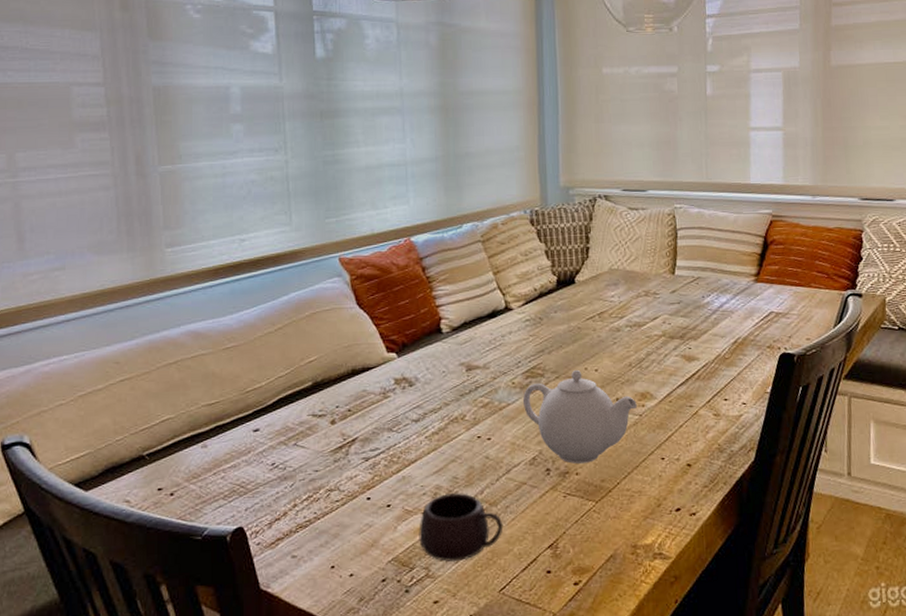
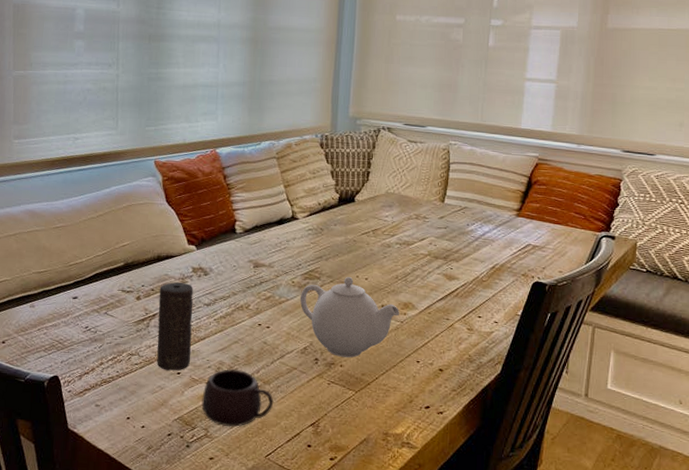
candle: none [357,397,402,504] -> present [157,282,193,371]

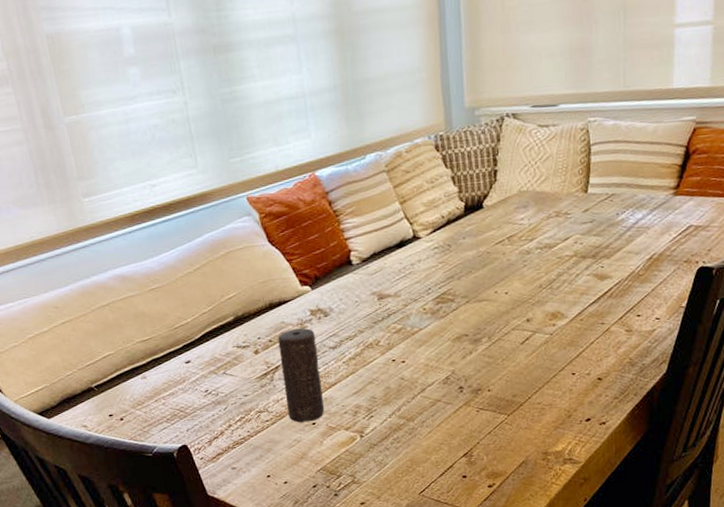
mug: present [201,369,274,427] -> none [343,411,421,470]
teapot: present [300,276,399,358] -> none [434,293,548,381]

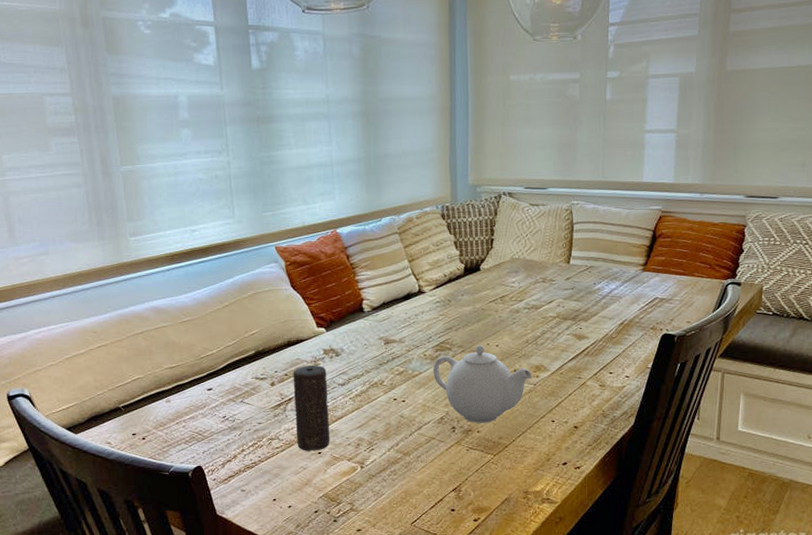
teapot: none [434,293,548,381] -> present [432,344,532,423]

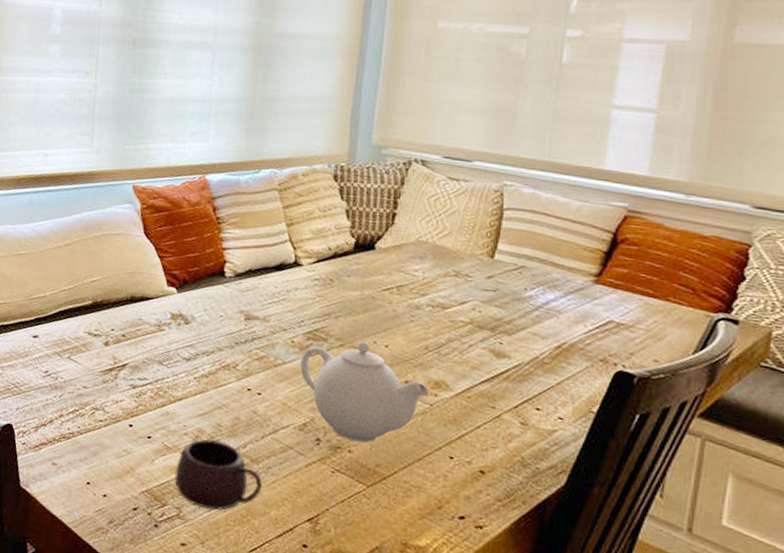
candle: present [293,364,331,451] -> none [124,328,171,434]
mug: none [344,444,415,500] -> present [174,439,263,511]

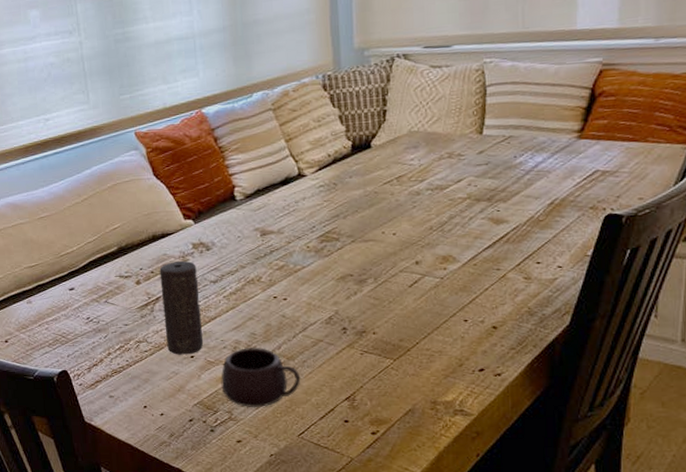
candle: none [124,328,171,434] -> present [159,260,204,355]
teapot: present [300,340,429,443] -> none [317,233,438,323]

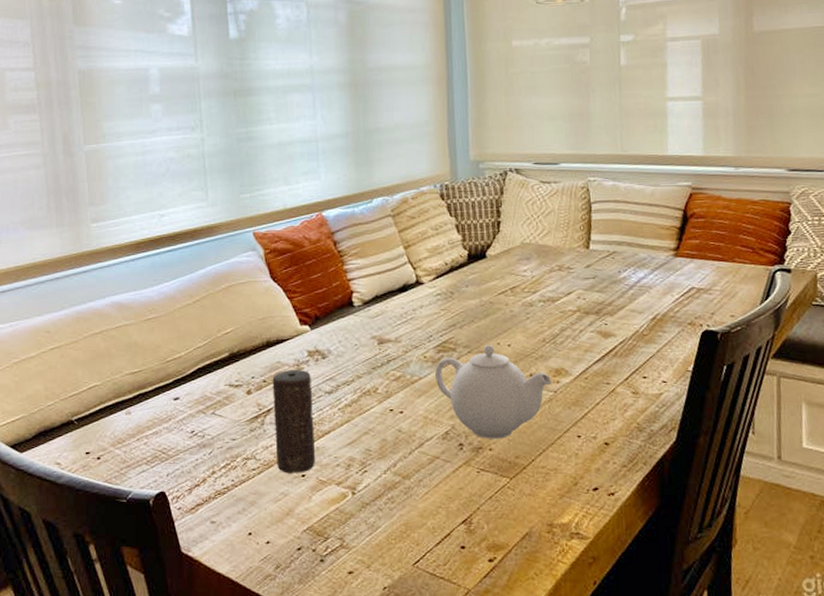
mug: present [221,348,301,408] -> none [333,465,417,534]
teapot: none [317,233,438,323] -> present [434,344,551,439]

